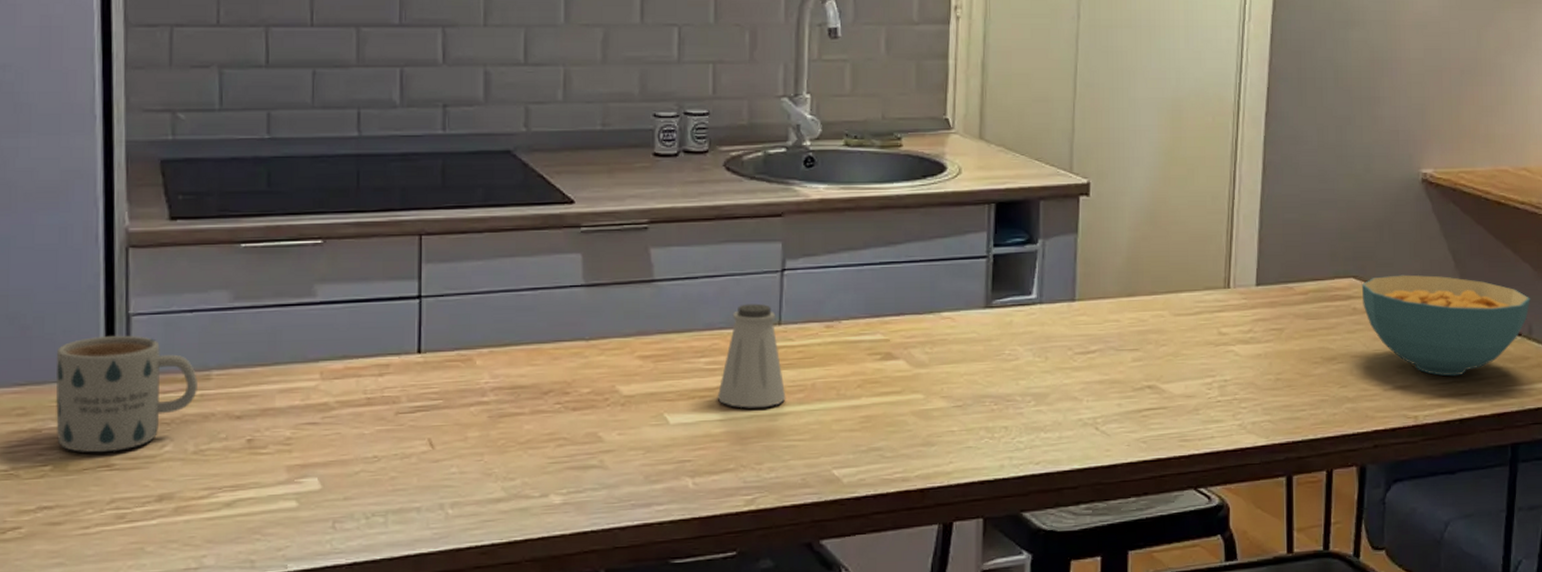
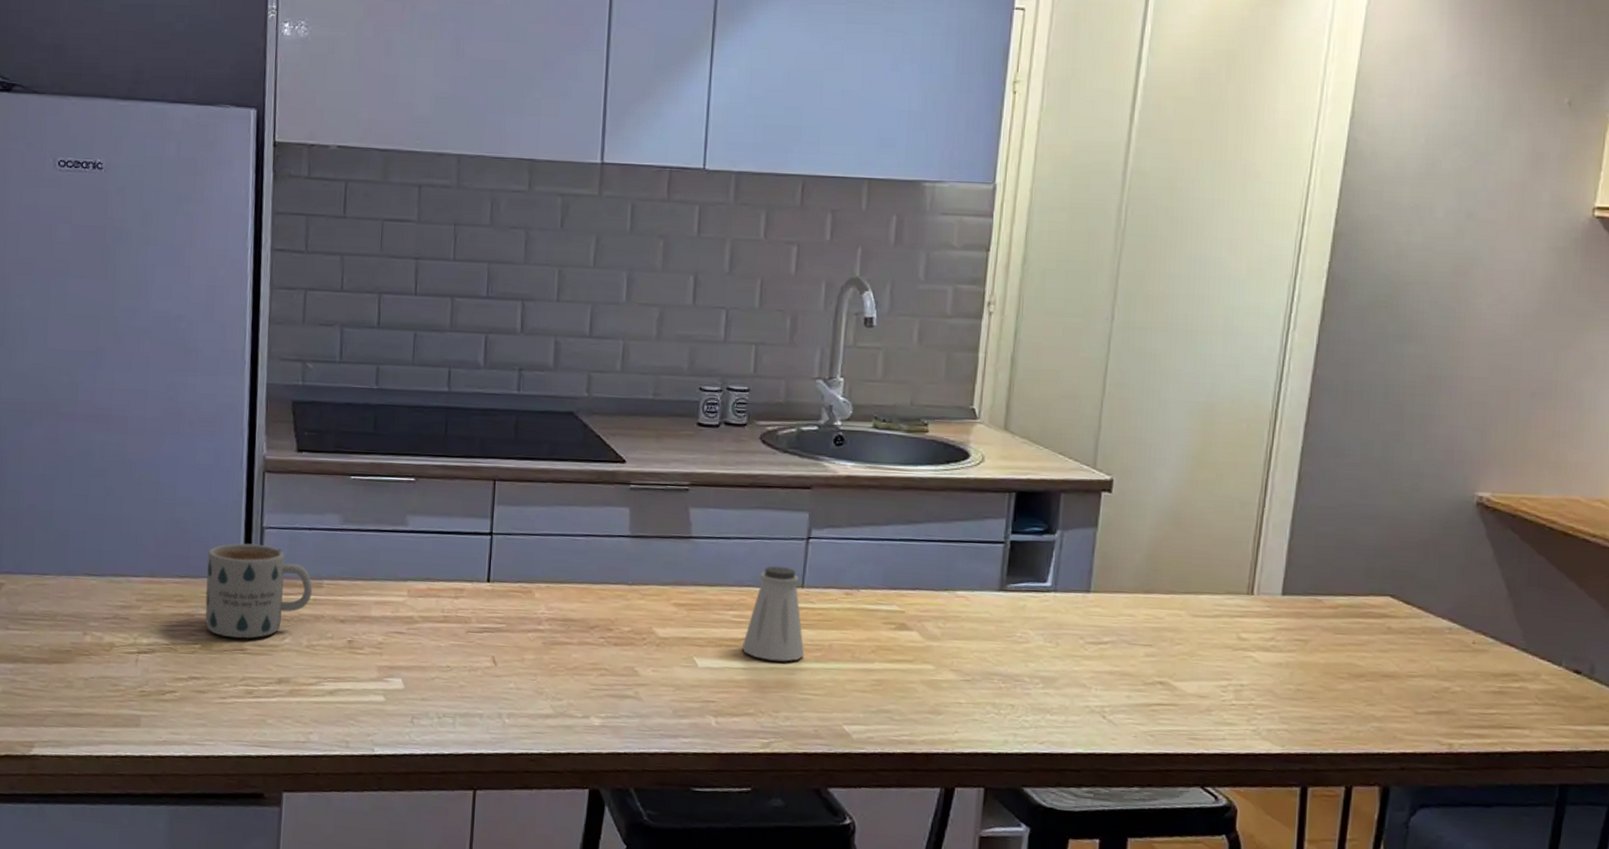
cereal bowl: present [1361,274,1531,377] -> none [1398,598,1595,708]

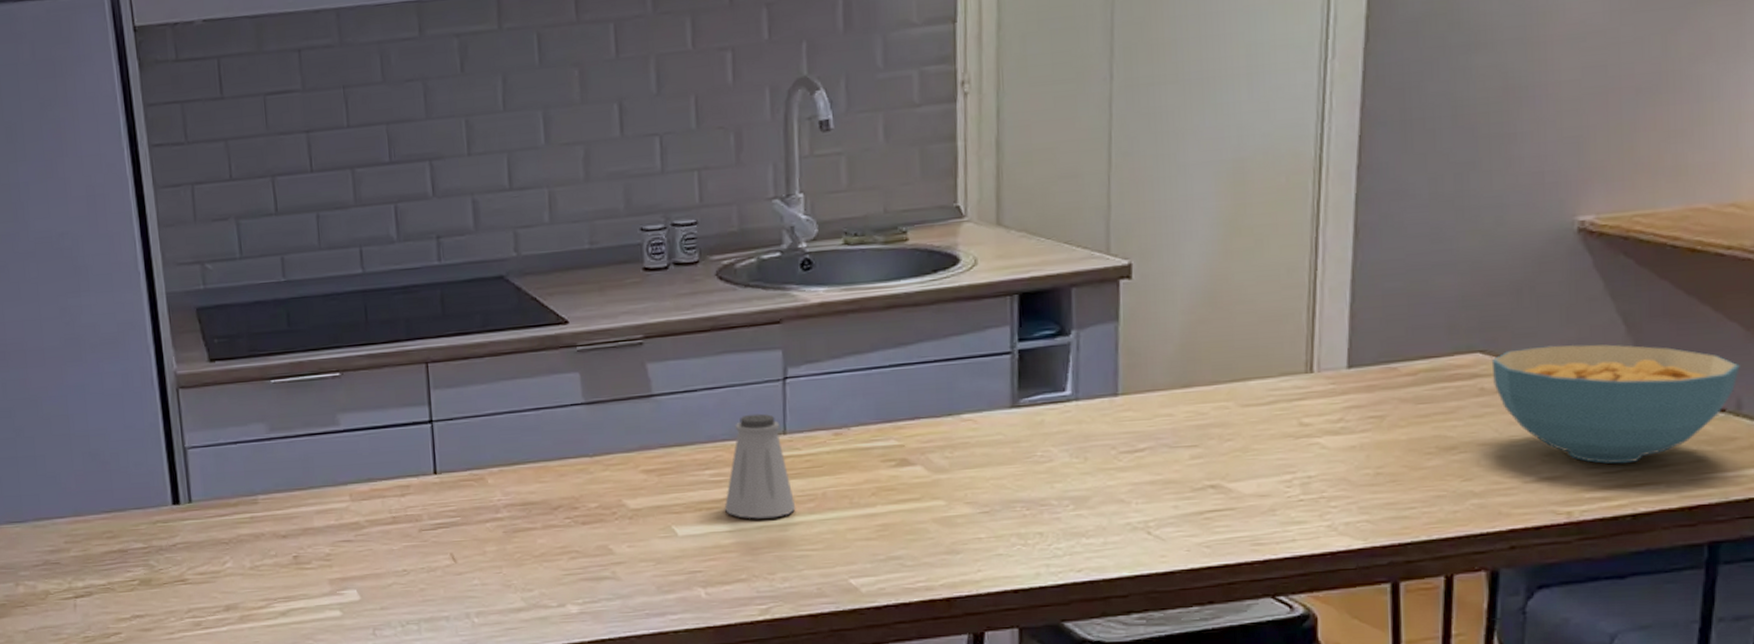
mug: present [205,543,312,638] -> none [131,466,248,569]
cereal bowl: none [1398,598,1595,708] -> present [1491,344,1740,464]

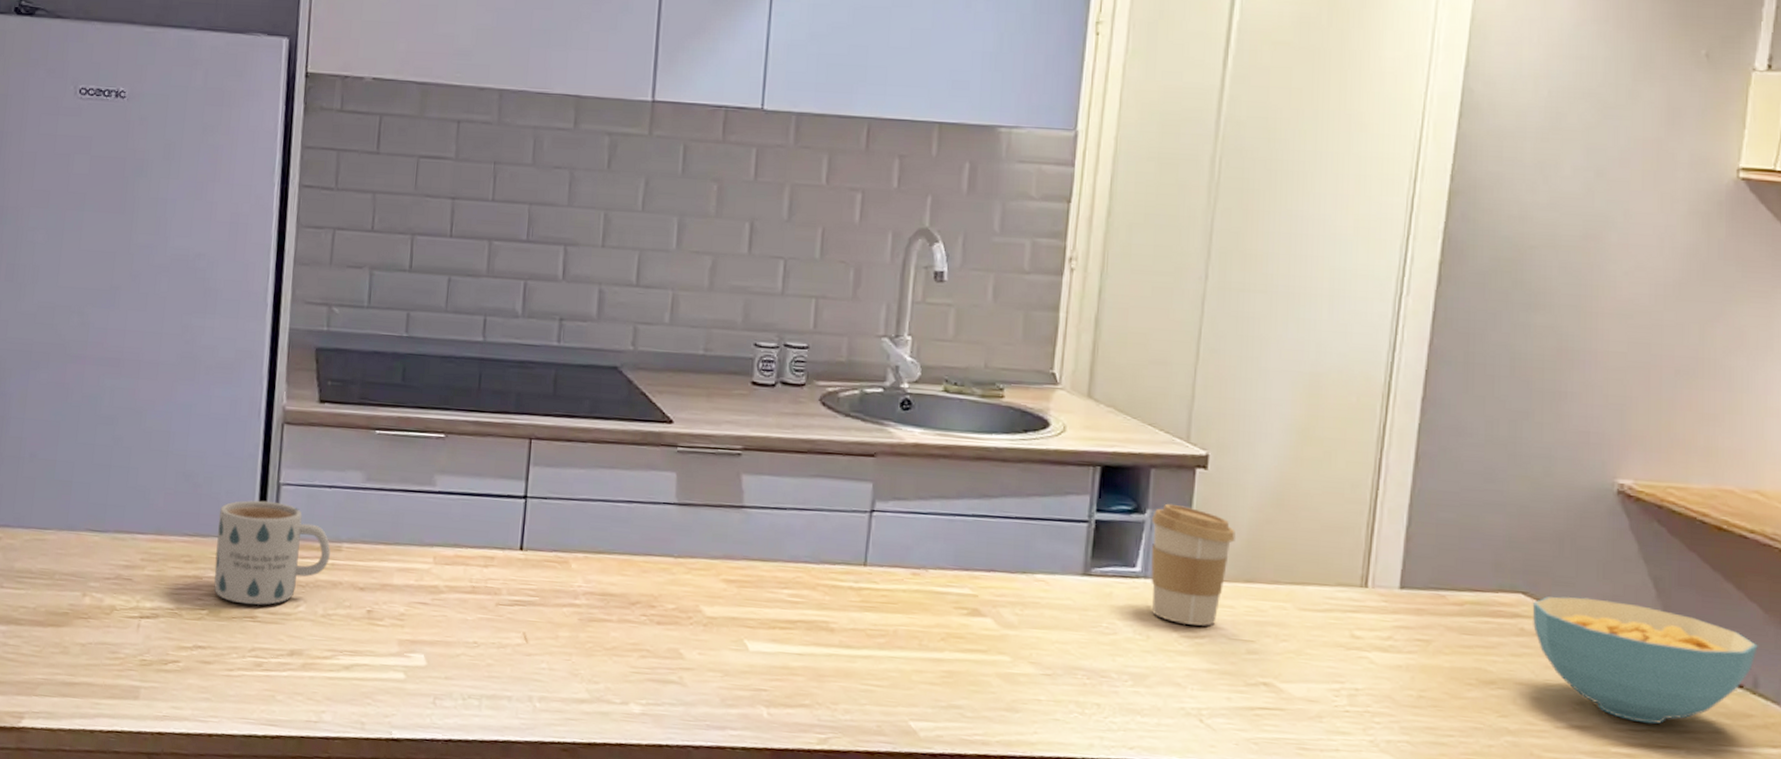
mug: none [131,466,248,569] -> present [214,500,331,605]
saltshaker: present [724,413,796,519] -> none [797,540,867,648]
coffee cup: none [1078,320,1168,440] -> present [1150,503,1235,626]

